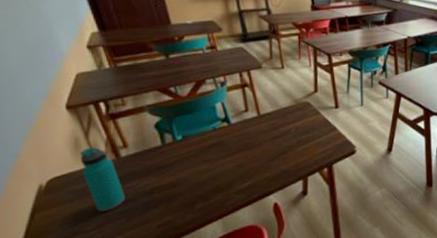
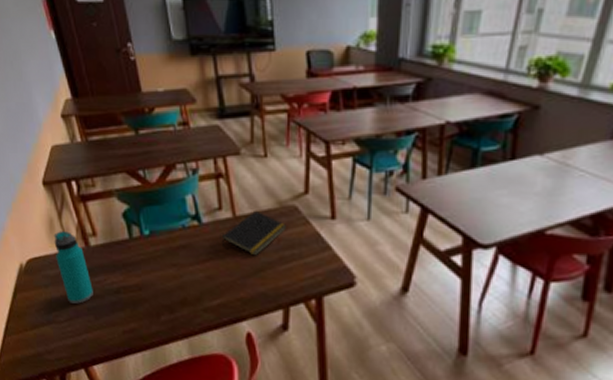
notepad: none [248,108,303,143] -> present [221,210,287,256]

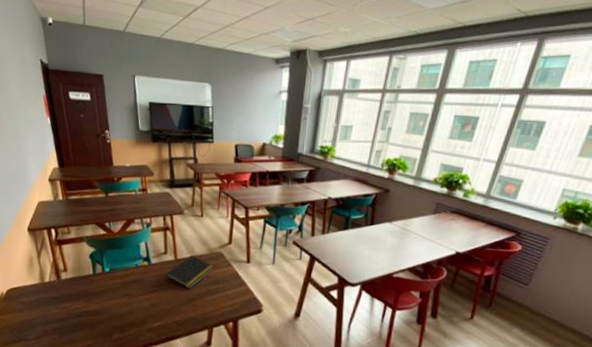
water bottle: present [53,231,93,304] -> none [31,267,60,325]

